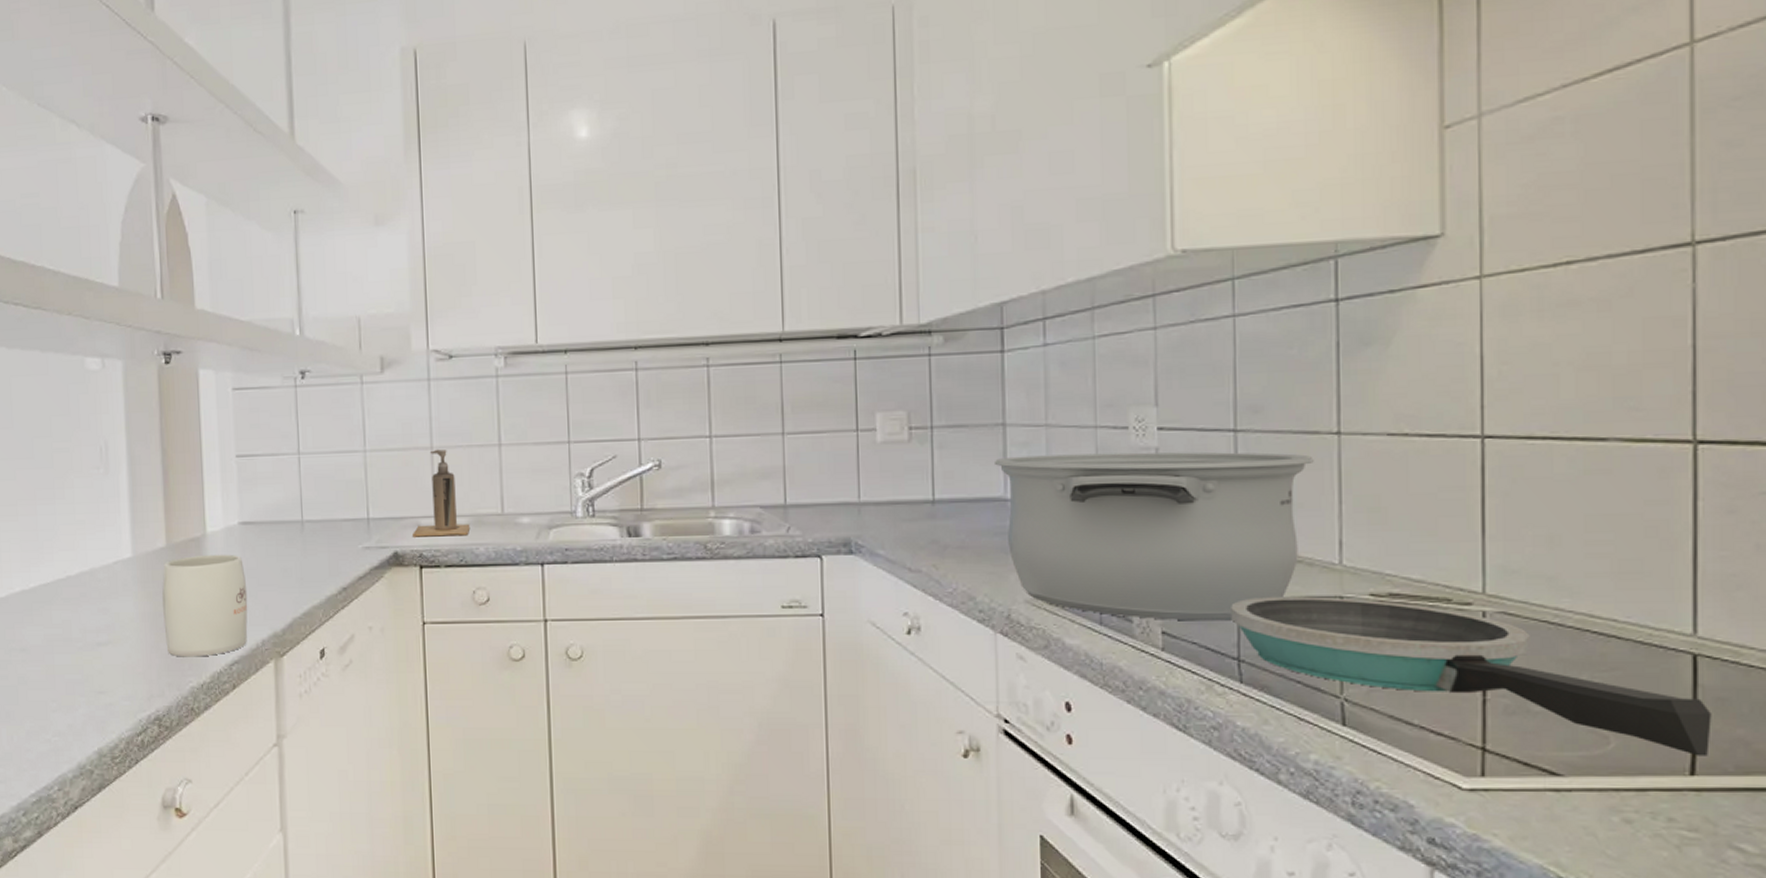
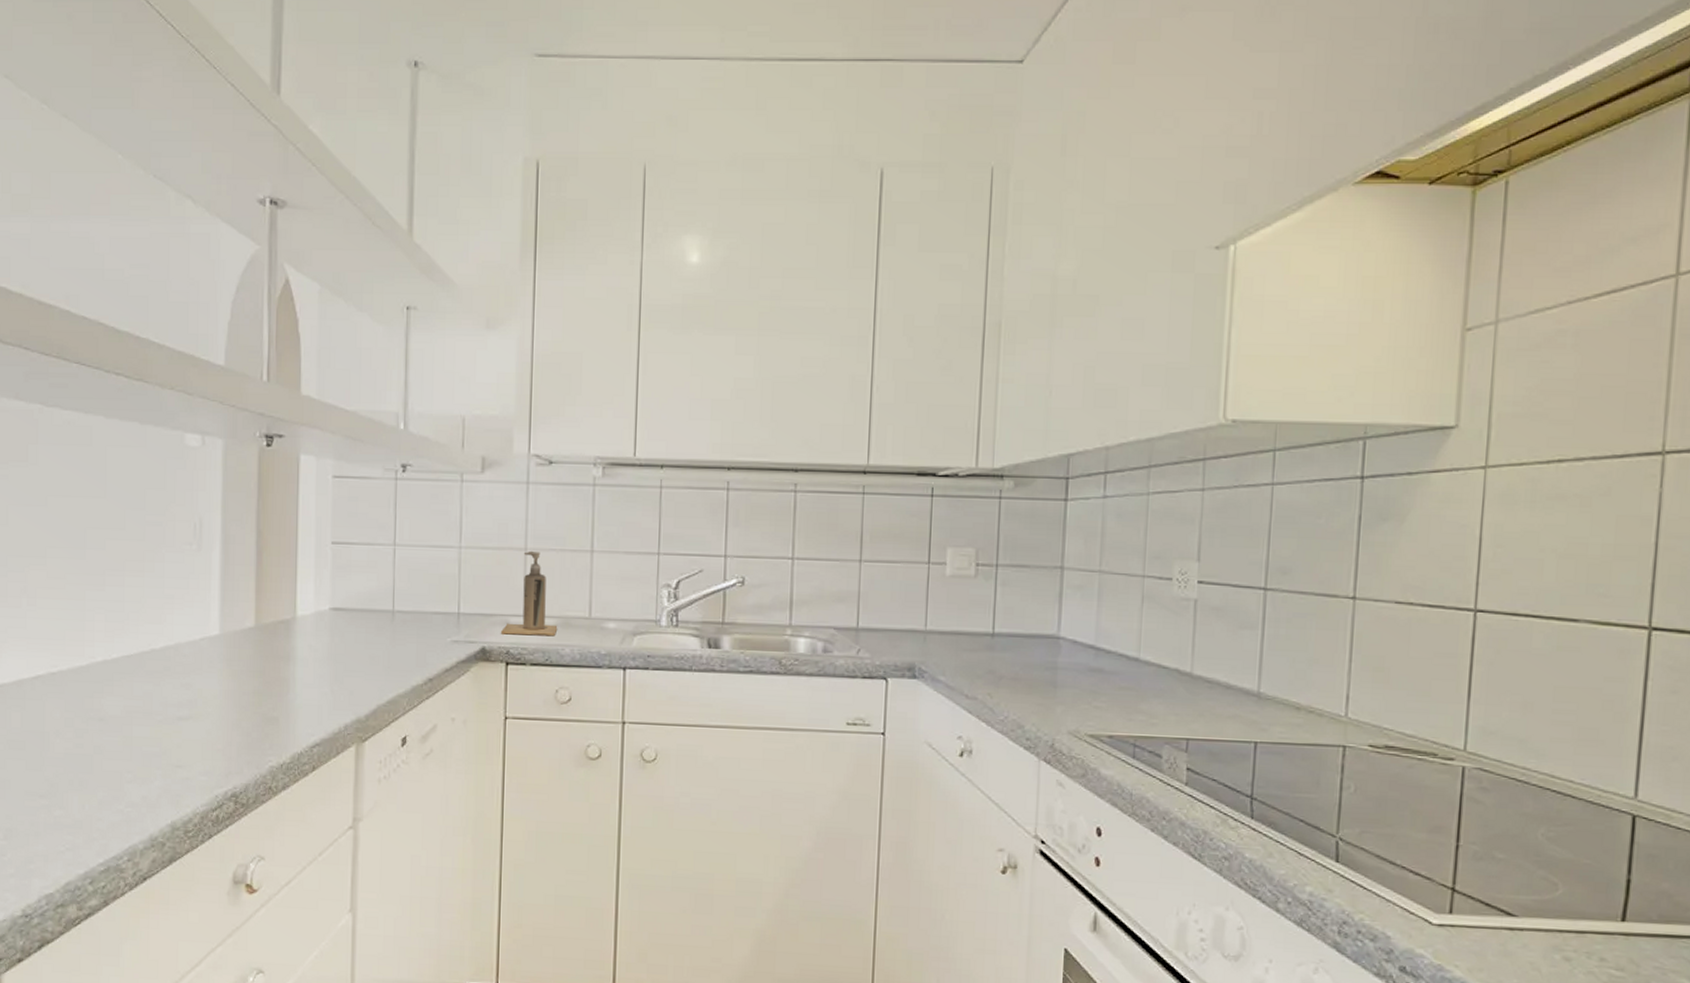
mug: present [162,554,248,657] -> none [247,637,334,738]
cooking pot: present [995,452,1314,621] -> none [1051,598,1331,762]
frying pan: present [1231,597,1712,756] -> none [1248,742,1643,905]

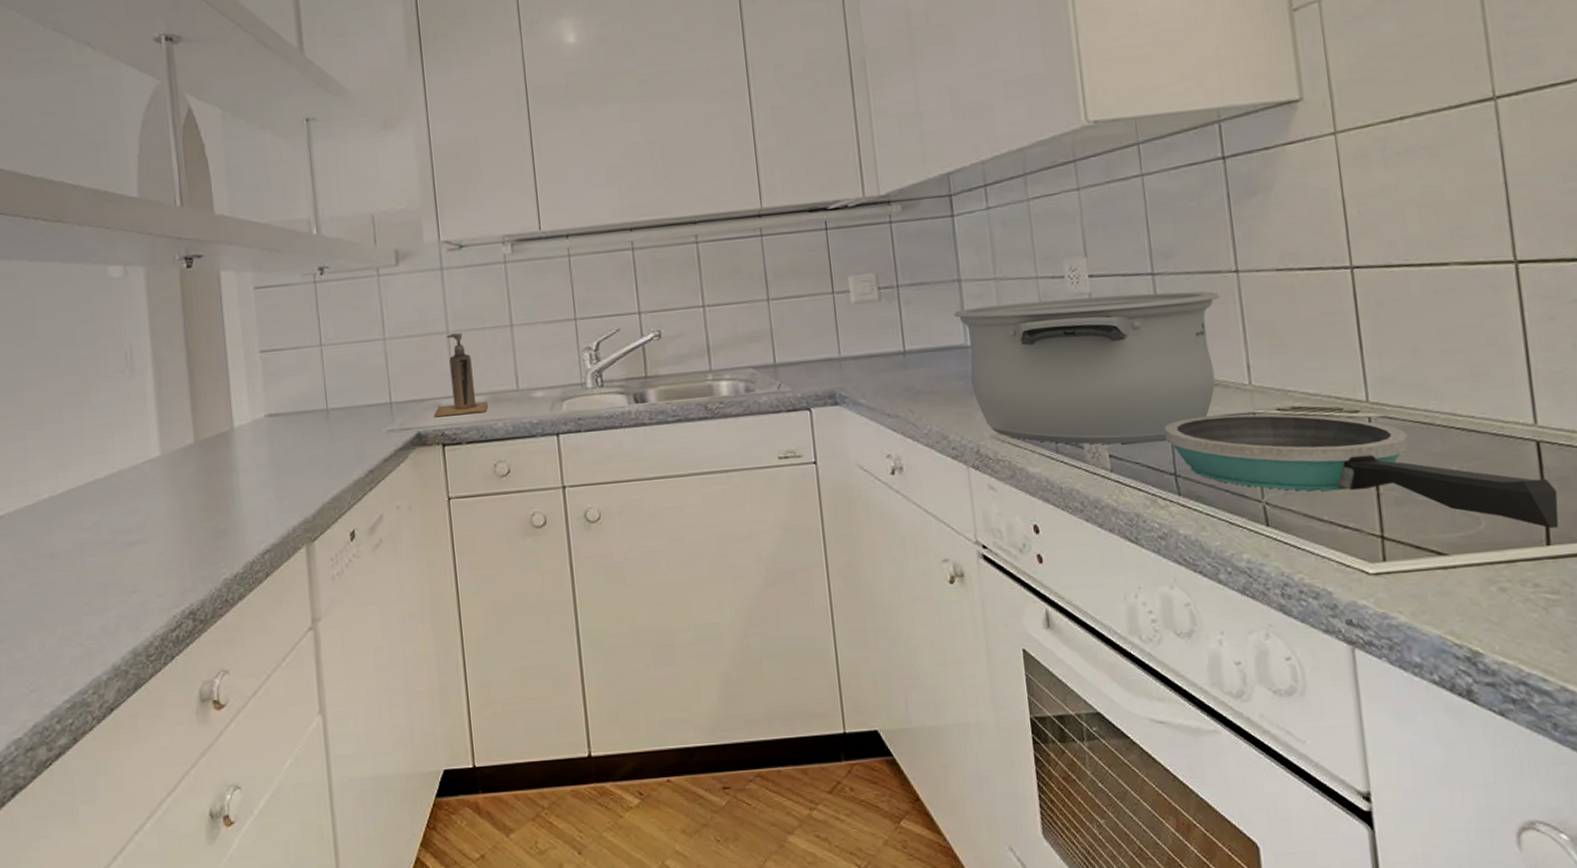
cooking pot: none [1051,598,1331,762] -> present [954,291,1219,445]
frying pan: none [1248,742,1643,905] -> present [1164,414,1559,529]

